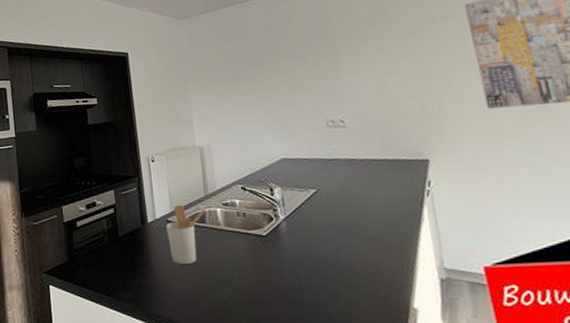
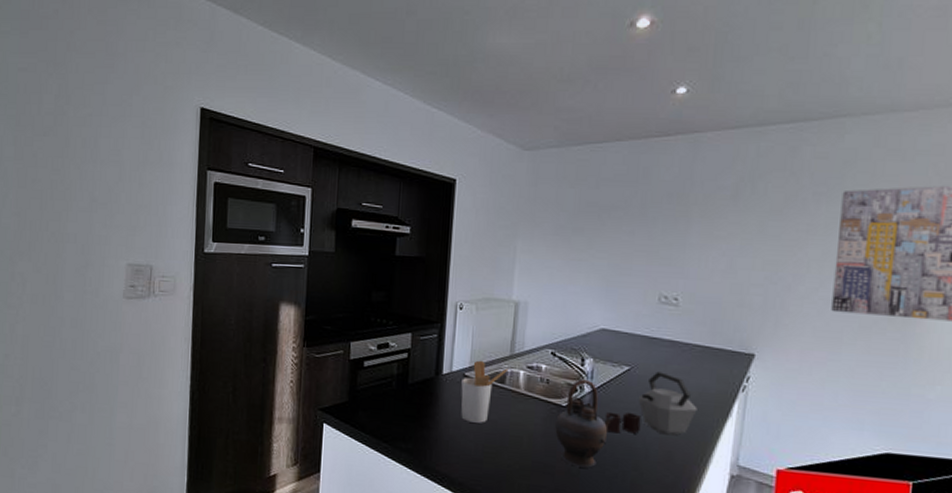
teapot: none [259,207,314,293] -> present [555,379,614,468]
kettle: none [304,189,390,254] -> present [604,371,697,436]

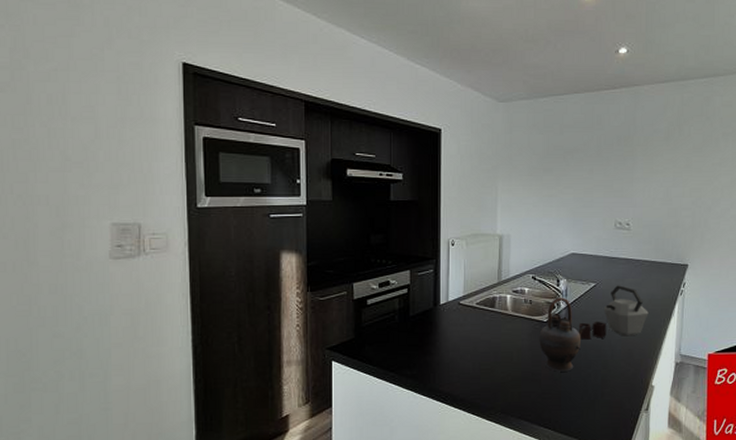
utensil holder: present [460,360,509,423] -> none [457,289,497,344]

